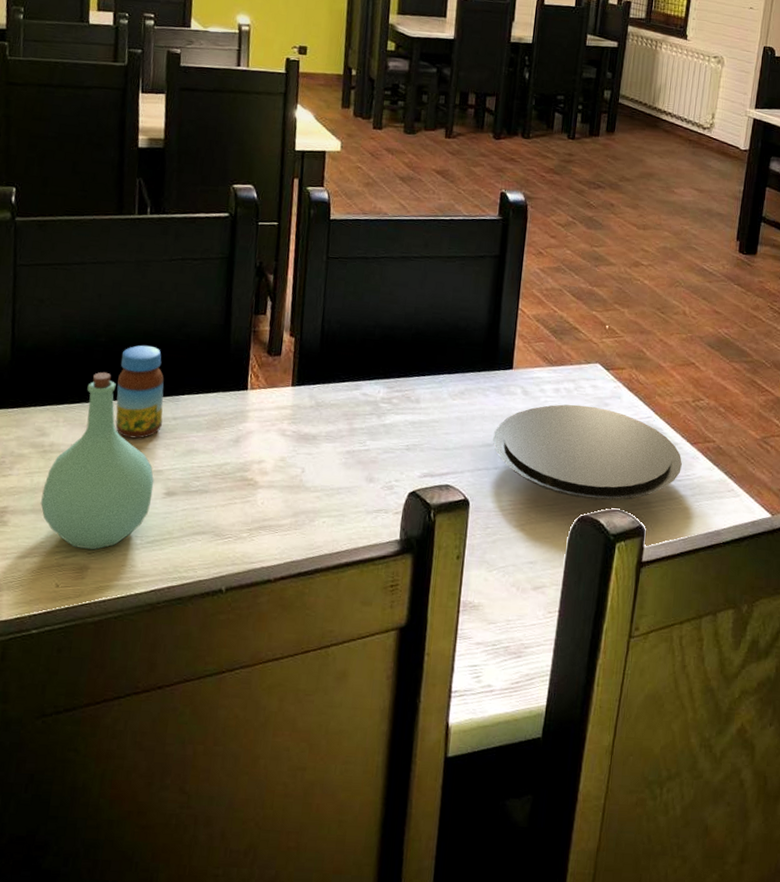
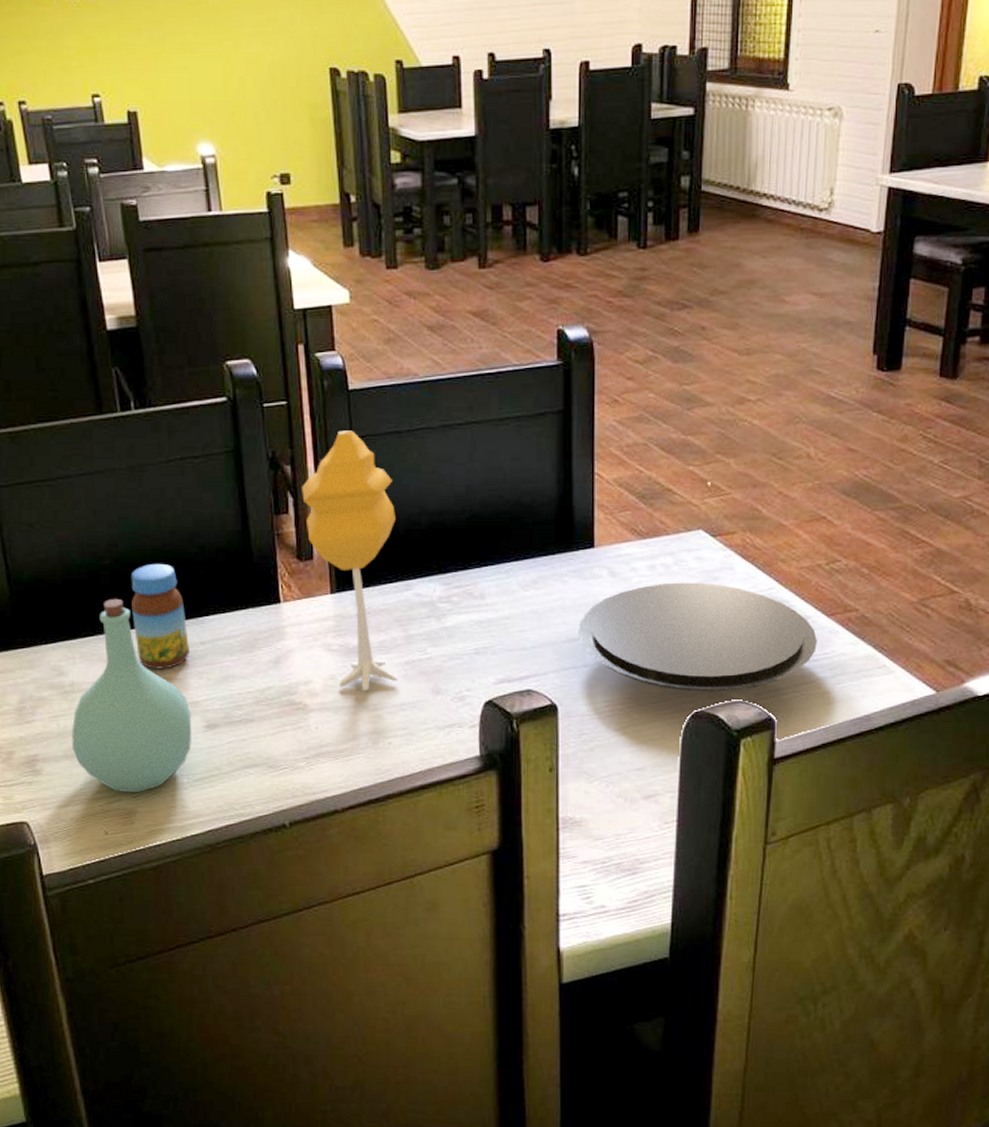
flower: none [279,251,356,474] -> present [302,430,398,692]

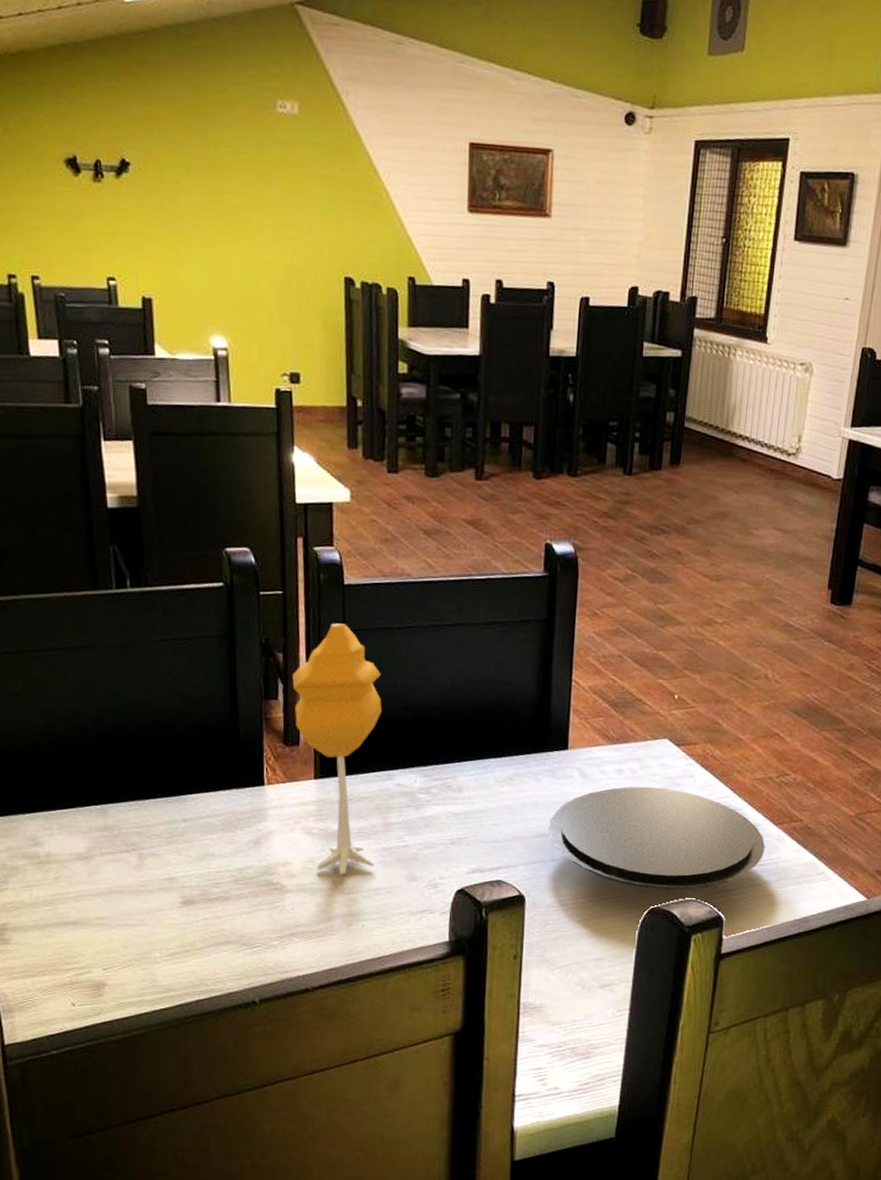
bottle: present [72,598,192,792] -> none [44,772,168,965]
jar: present [131,563,189,669] -> none [114,739,170,844]

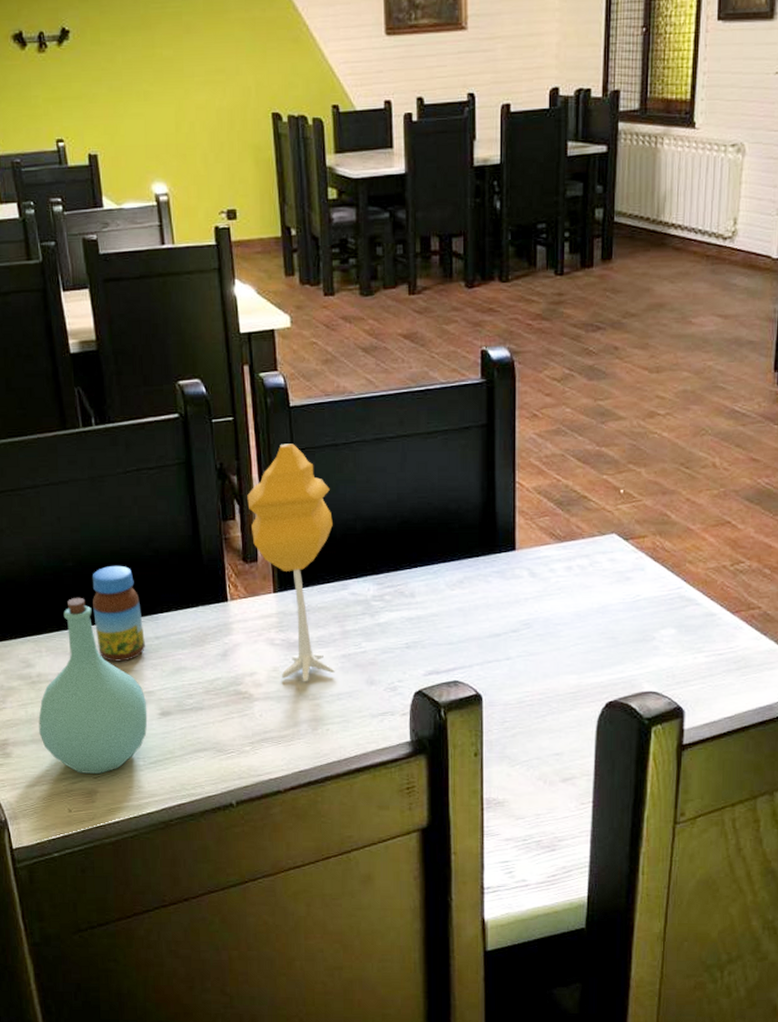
bottle: none [44,772,168,965] -> present [38,597,148,774]
jar: none [114,739,170,844] -> present [92,565,145,662]
plate: present [549,786,765,891] -> none [501,582,723,684]

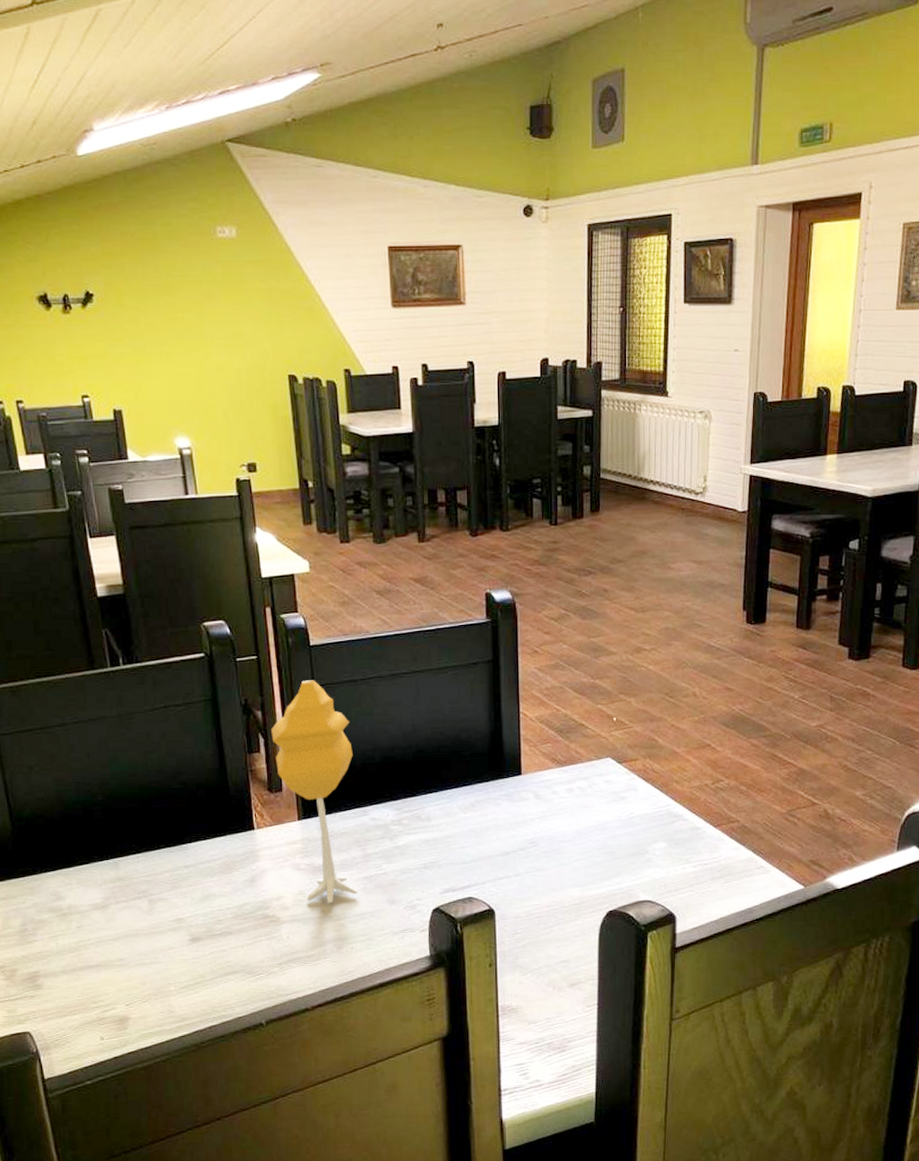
bottle: present [38,597,148,774] -> none [69,830,178,1001]
jar: present [92,565,145,662] -> none [121,798,175,891]

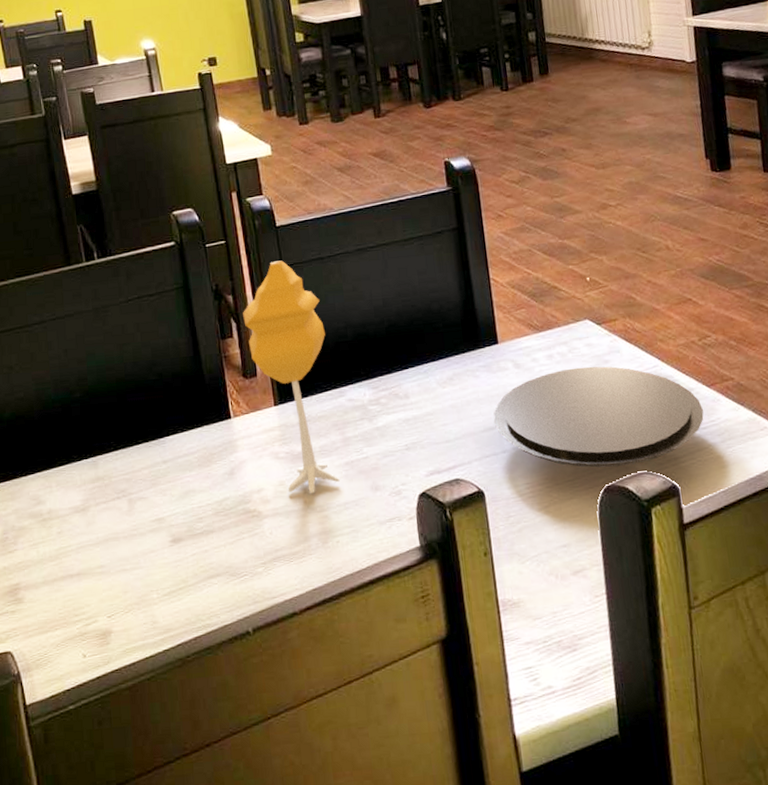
plate: none [511,801,707,894] -> present [493,366,704,468]

